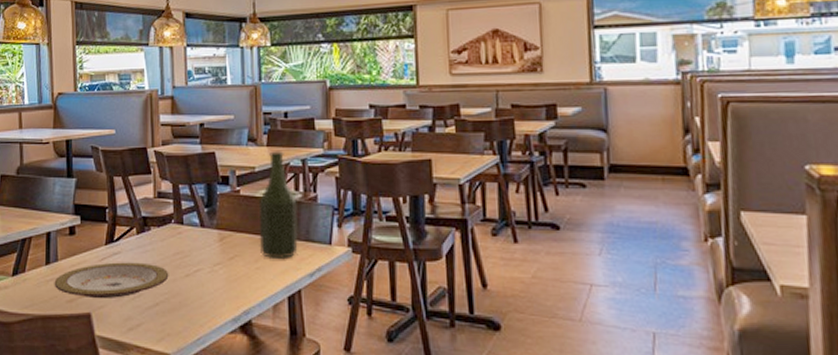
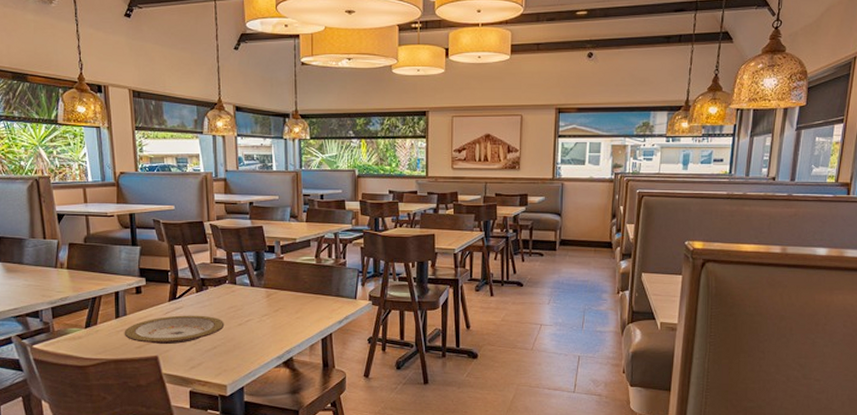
bottle: present [258,151,298,258] -> none [299,226,330,310]

